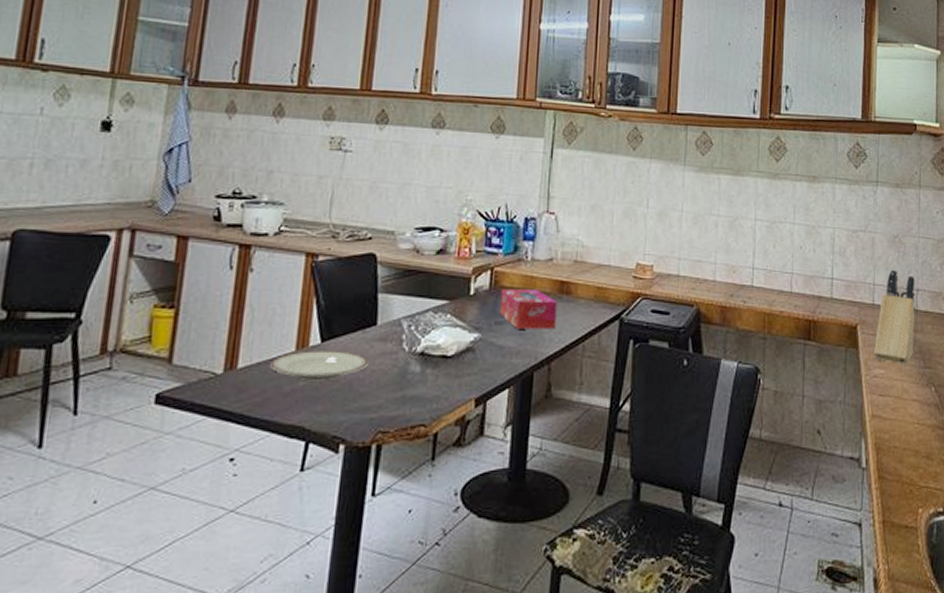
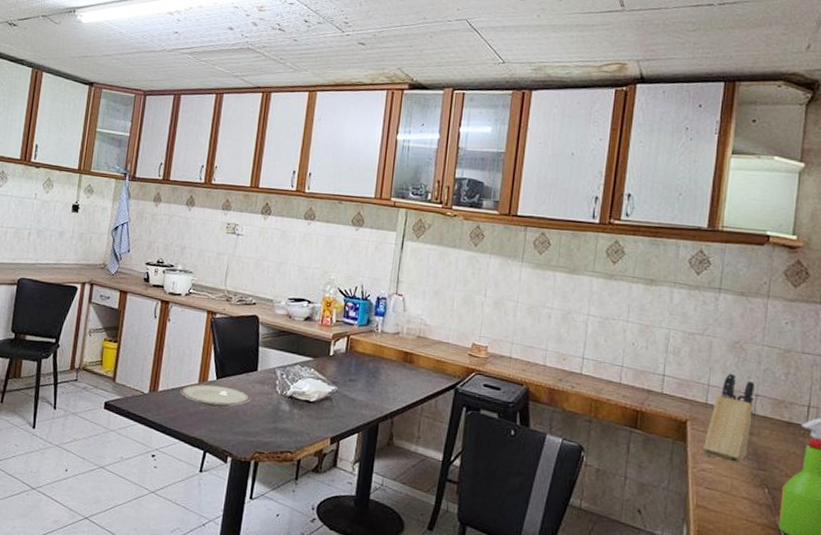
tissue box: present [500,289,558,329] -> none [353,353,402,391]

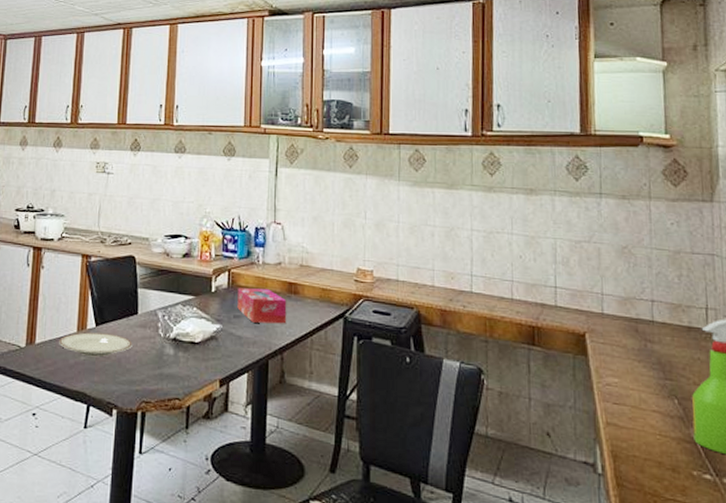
tissue box: none [353,353,402,391] -> present [237,288,287,324]
knife block: present [703,373,755,464] -> none [605,279,652,375]

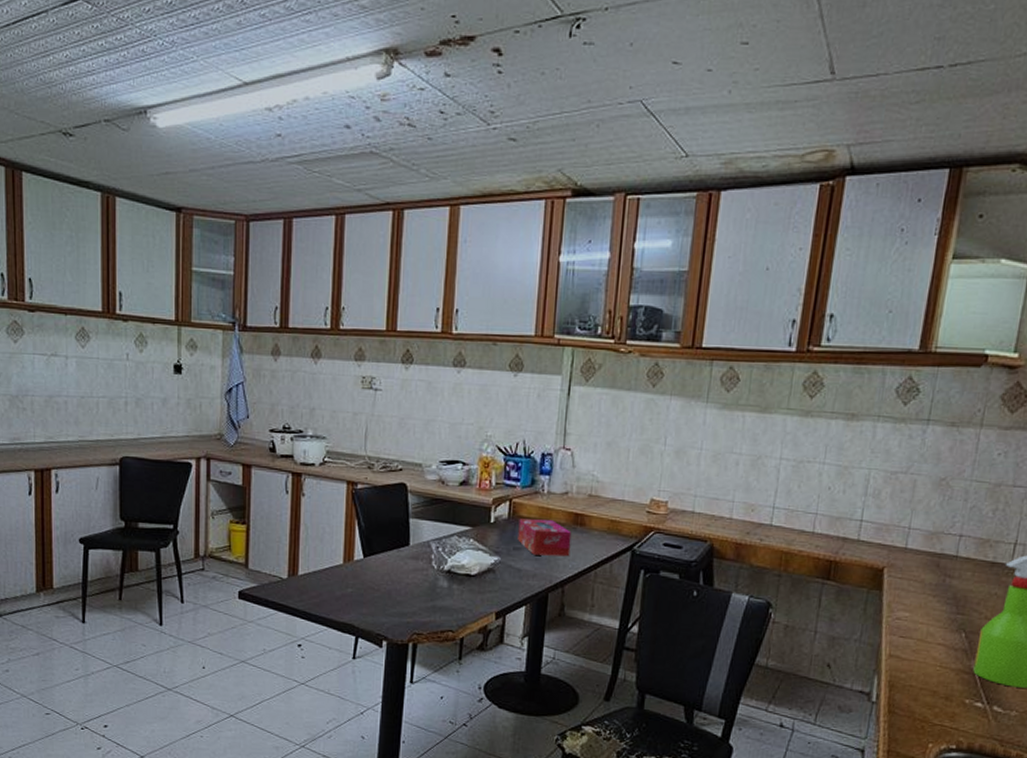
plate: present [59,332,132,357] -> none [324,564,404,589]

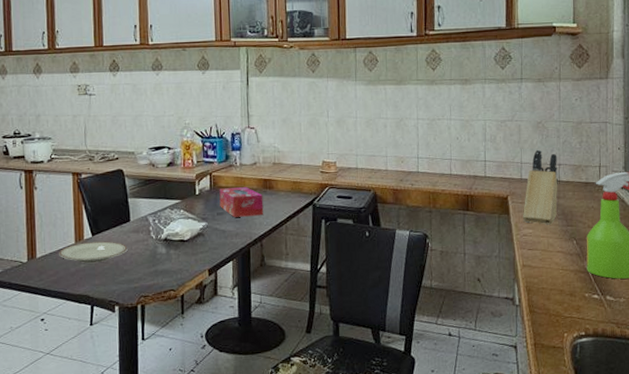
plate: none [324,564,404,589] -> present [59,241,128,264]
knife block: none [899,513,959,610] -> present [523,149,558,225]

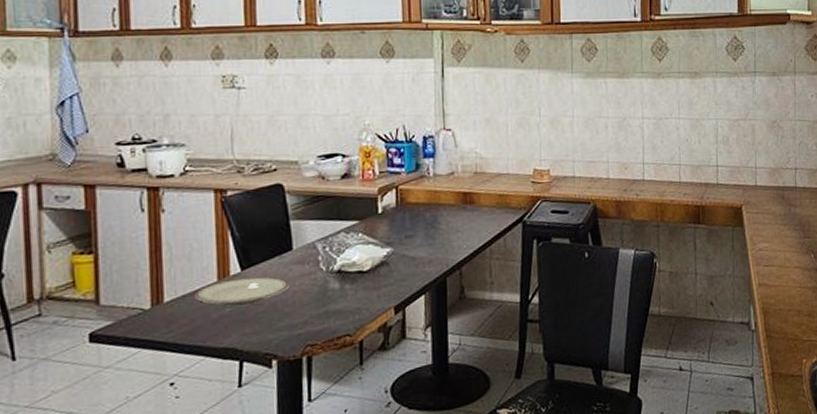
tissue box: present [219,187,264,217] -> none [408,202,463,240]
knife block: present [523,149,558,225] -> none [758,152,795,237]

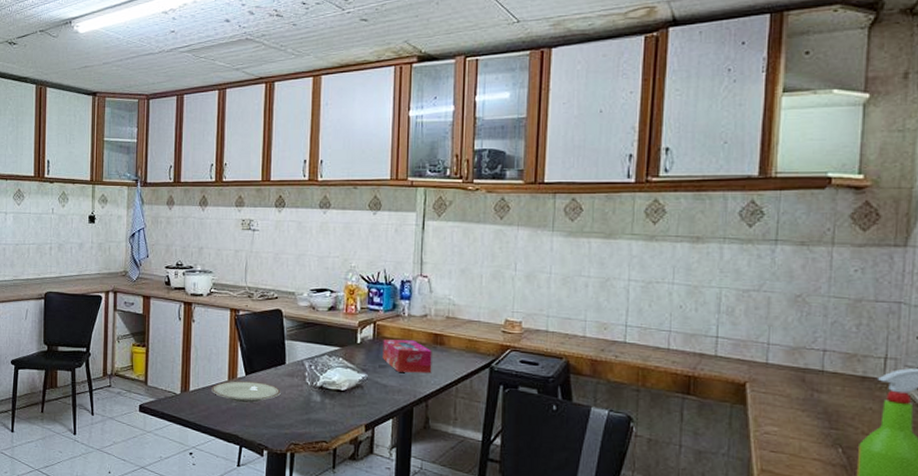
tissue box: none [408,202,463,240] -> present [383,339,432,374]

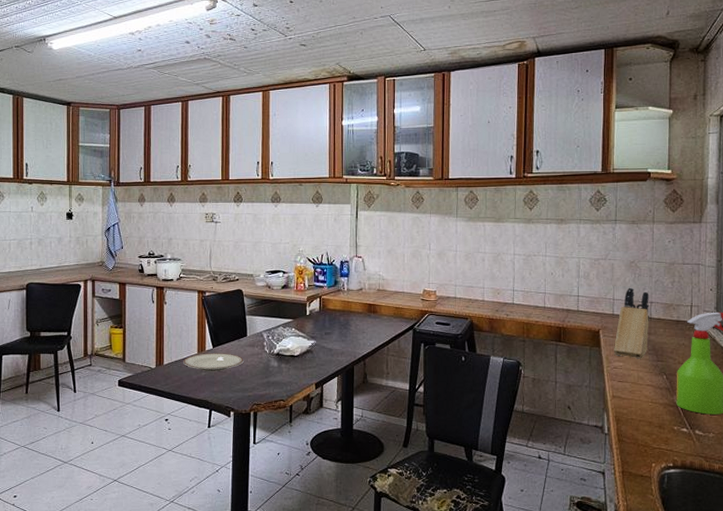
tissue box: present [383,339,432,374] -> none [328,310,368,337]
knife block: none [766,329,822,424] -> present [614,287,649,359]

